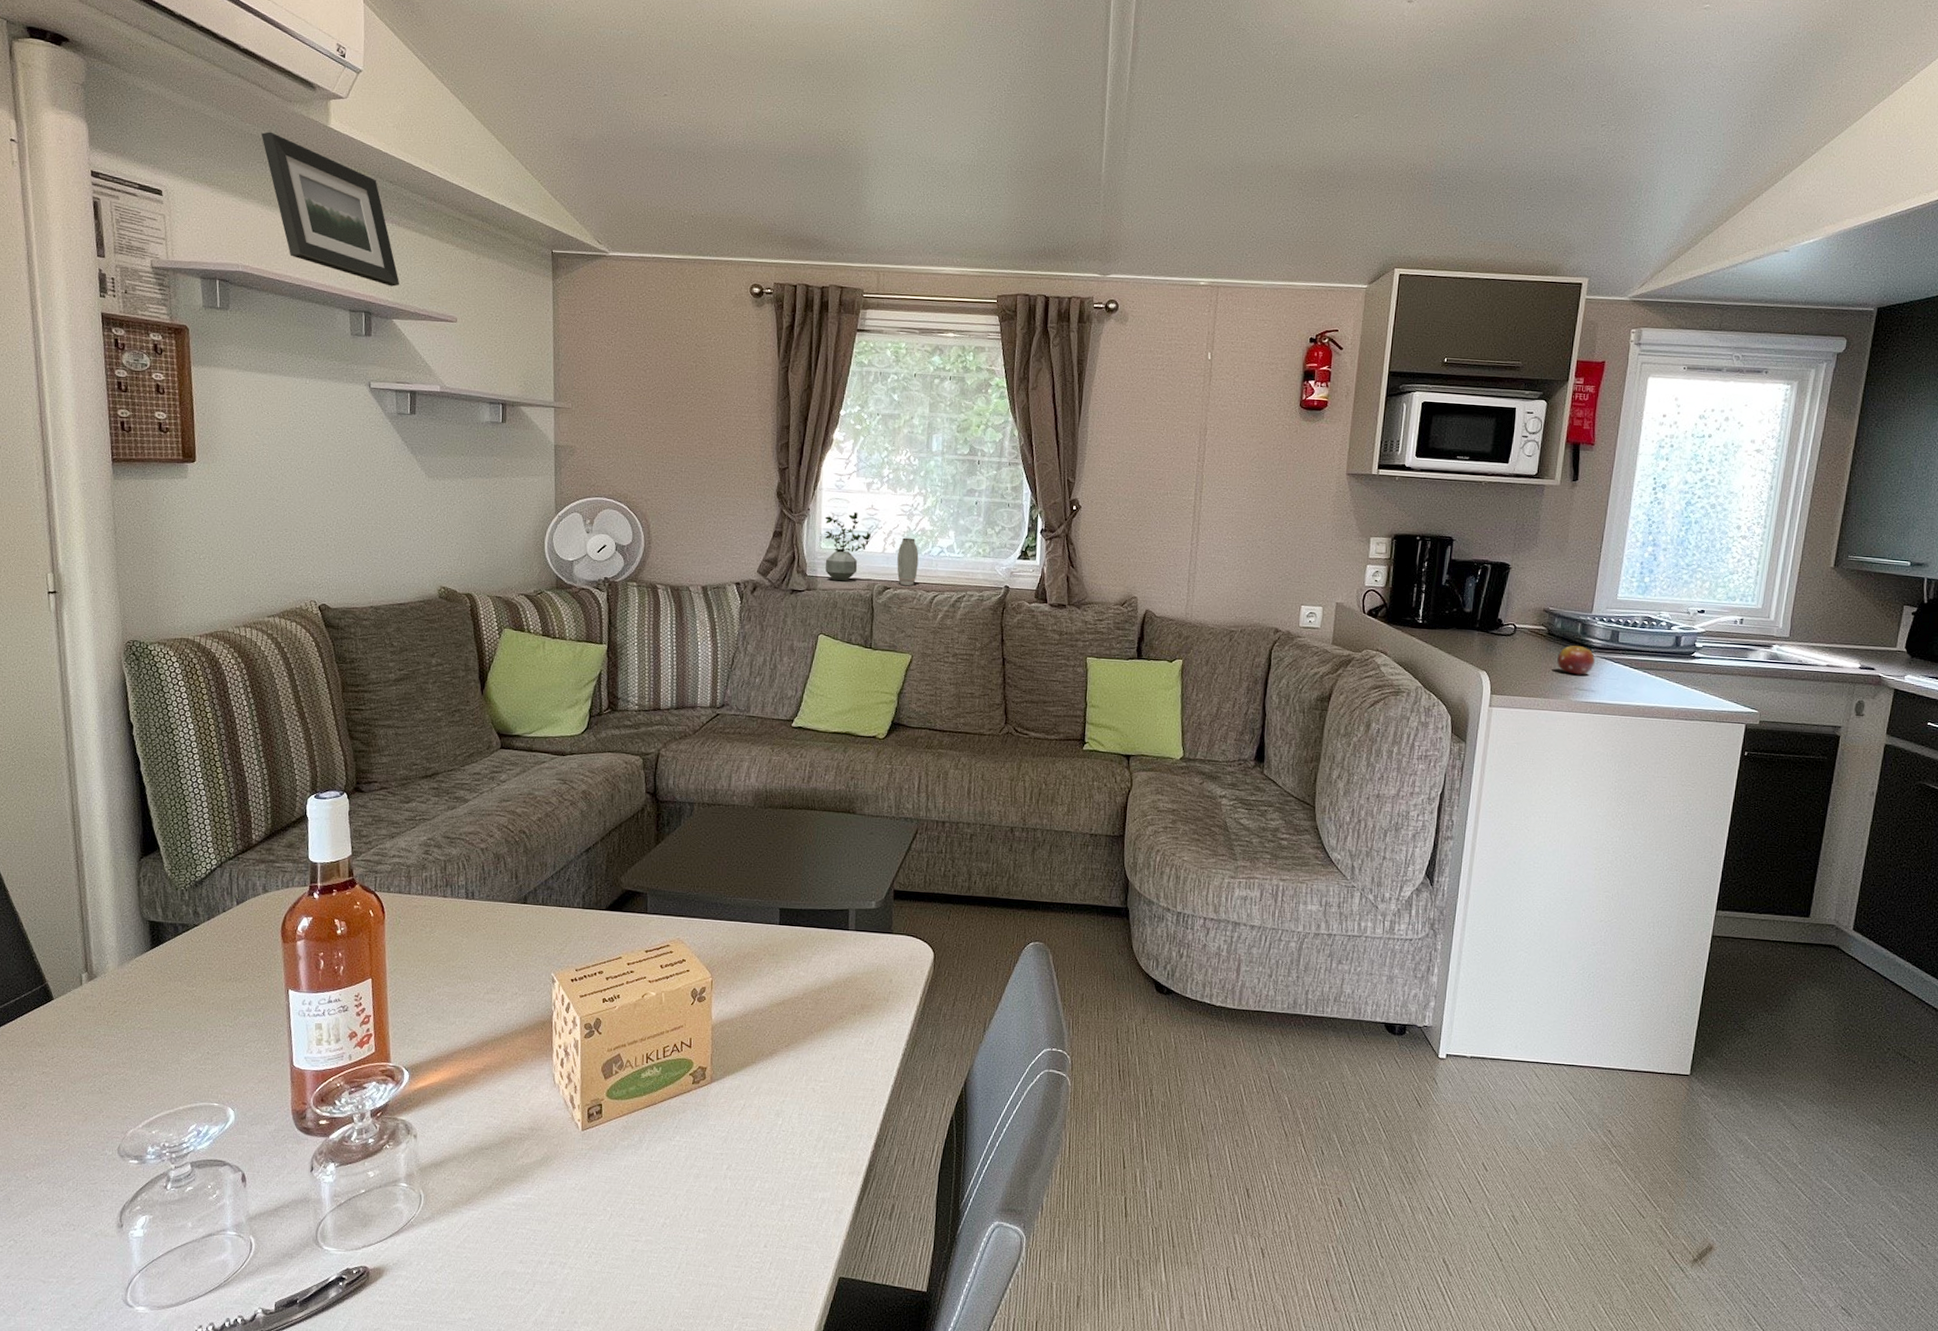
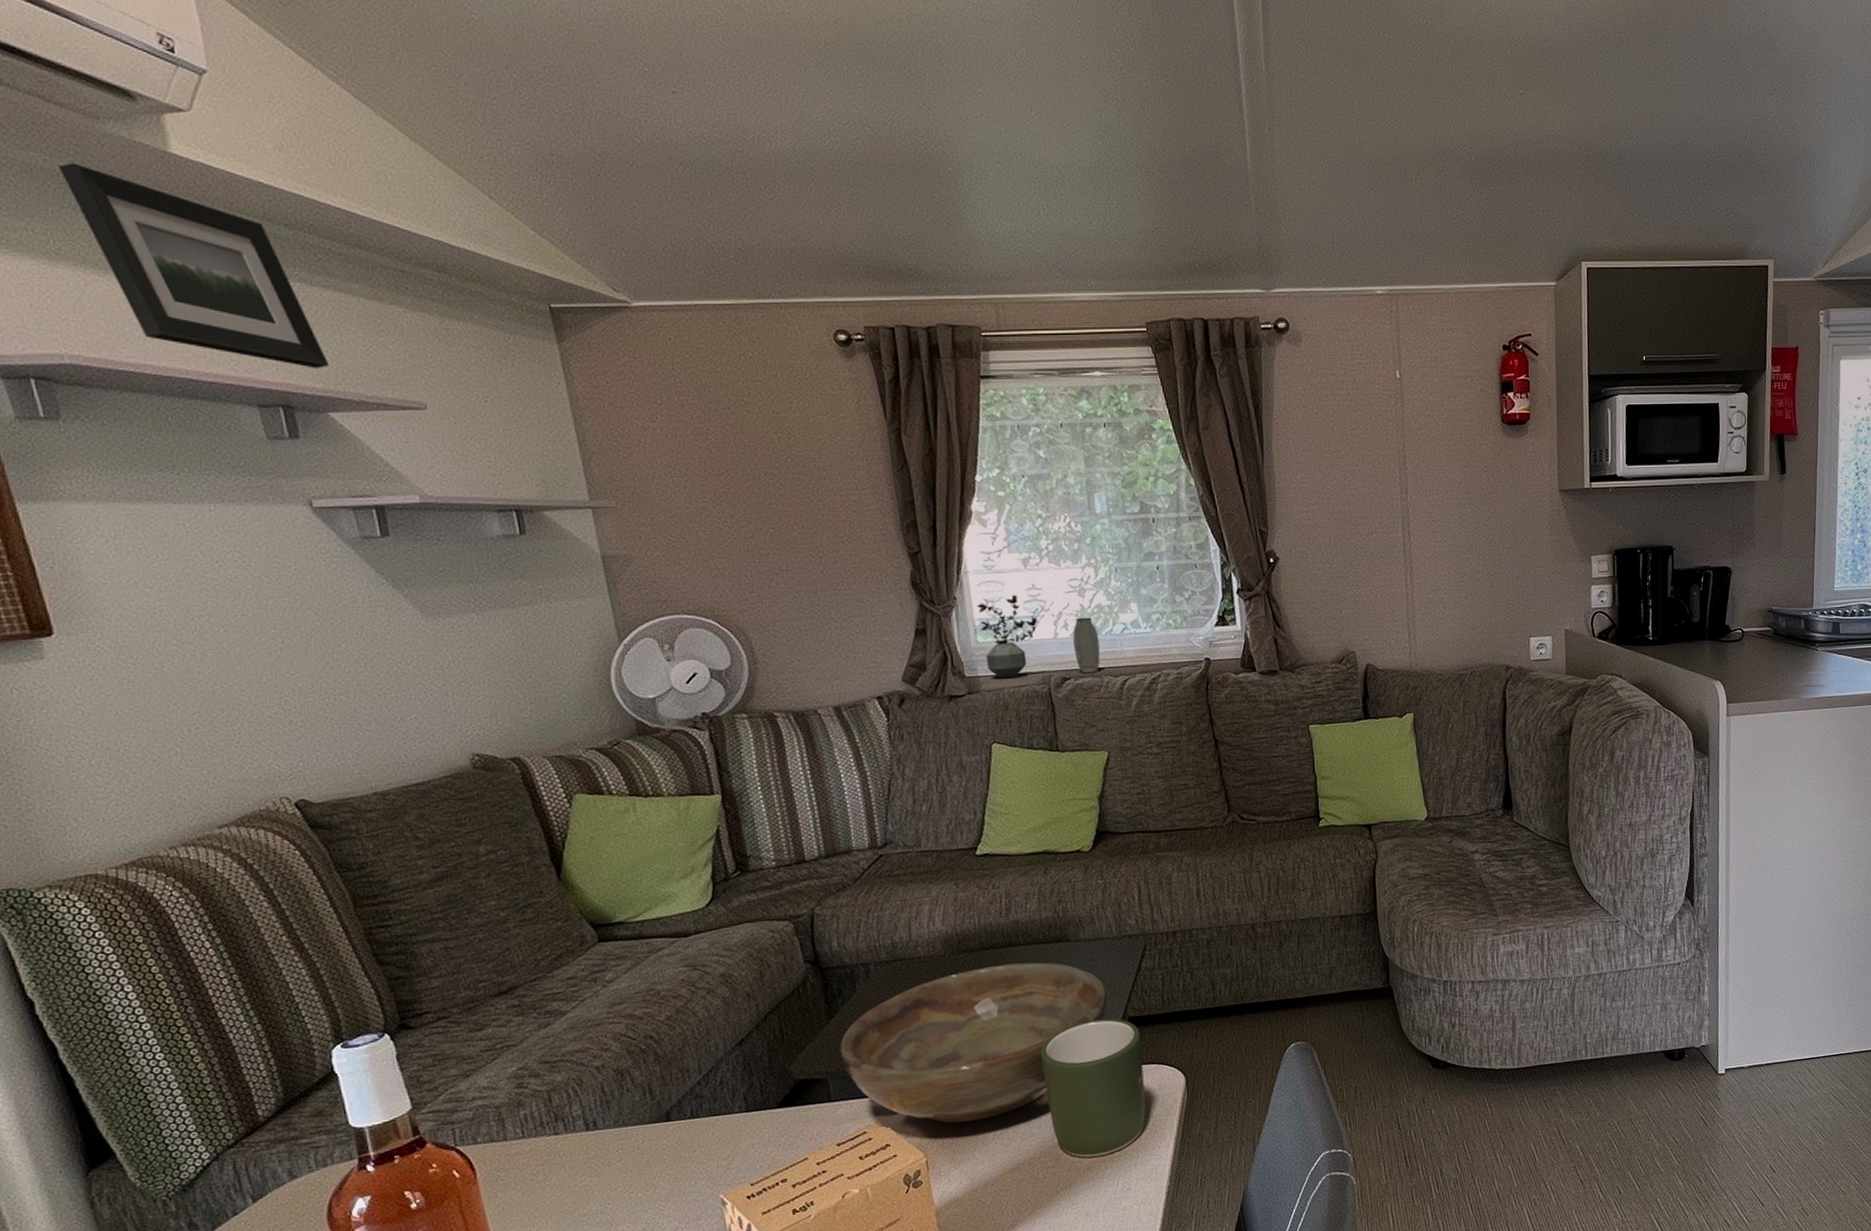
bowl: none [660,823,879,955] -> present [839,962,1107,1124]
mug: none [816,886,902,1009] -> present [1040,1018,1146,1158]
fruit: present [1557,646,1595,675] -> none [1785,642,1820,672]

